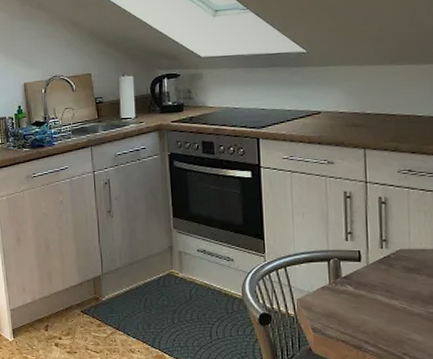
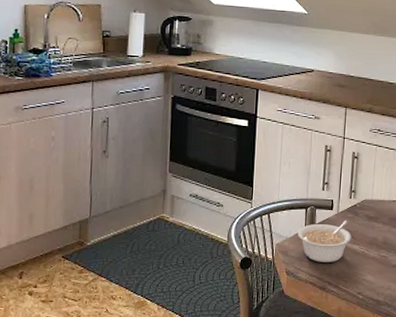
legume: none [321,272,388,319] -> present [297,220,352,262]

